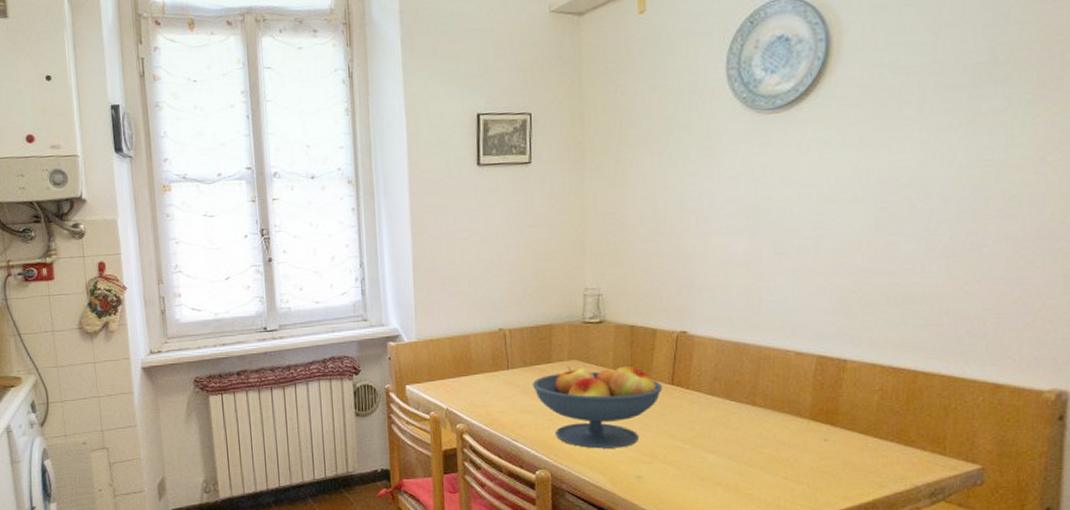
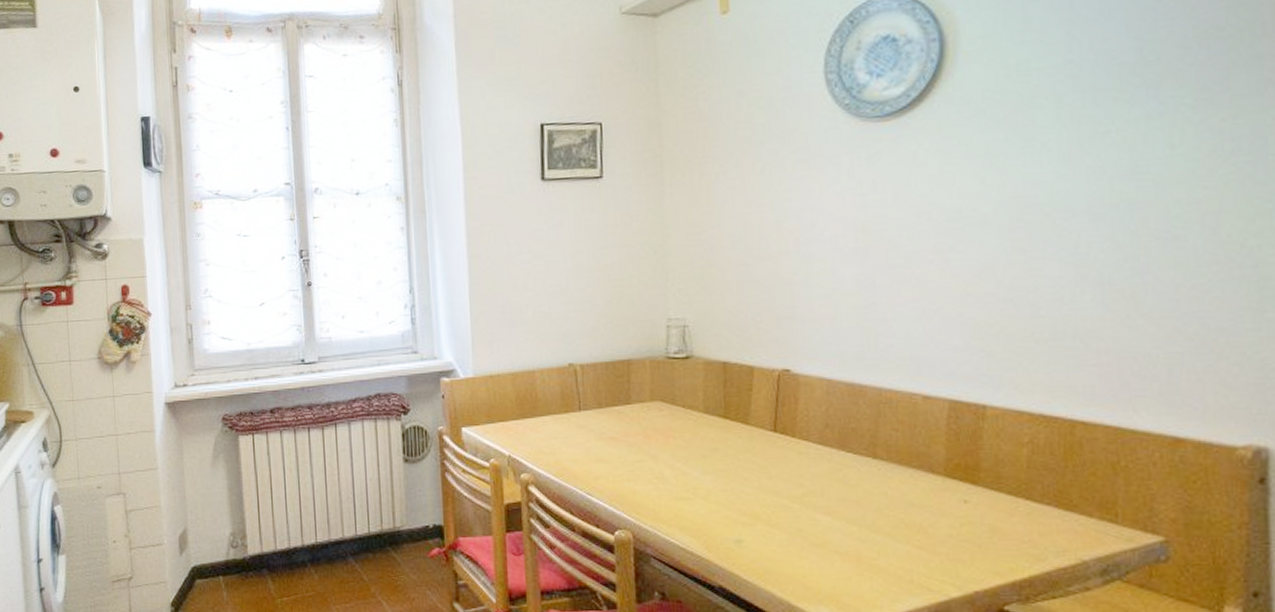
fruit bowl: present [532,365,663,449] -> none [608,409,764,506]

